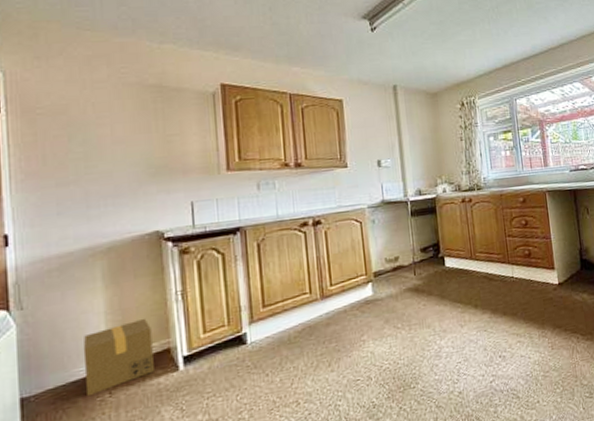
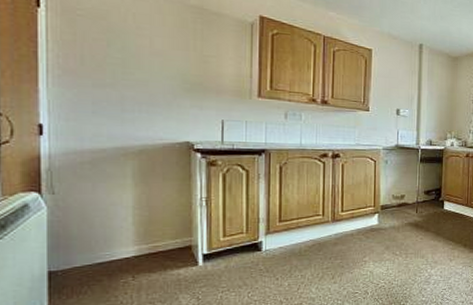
cardboard box: present [83,319,154,397] -> none [110,218,175,278]

